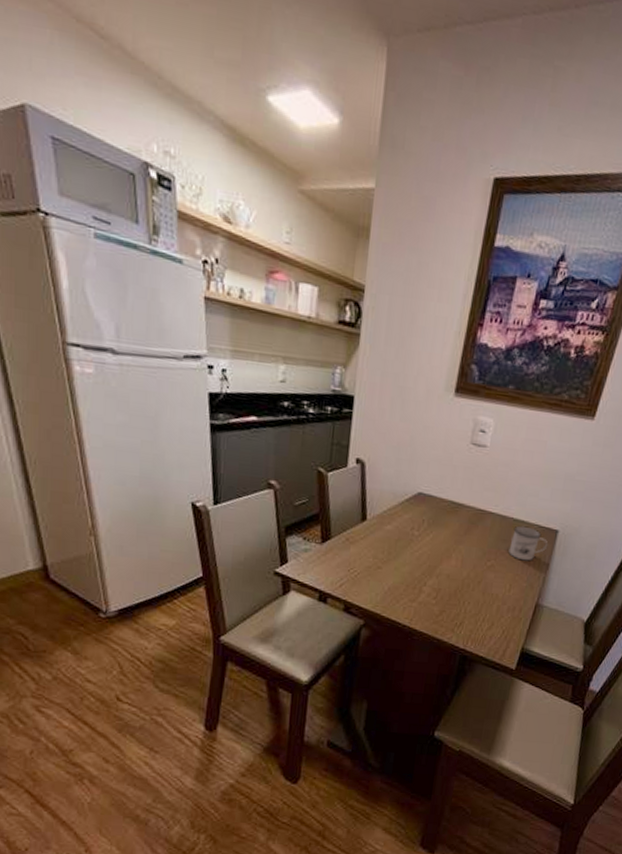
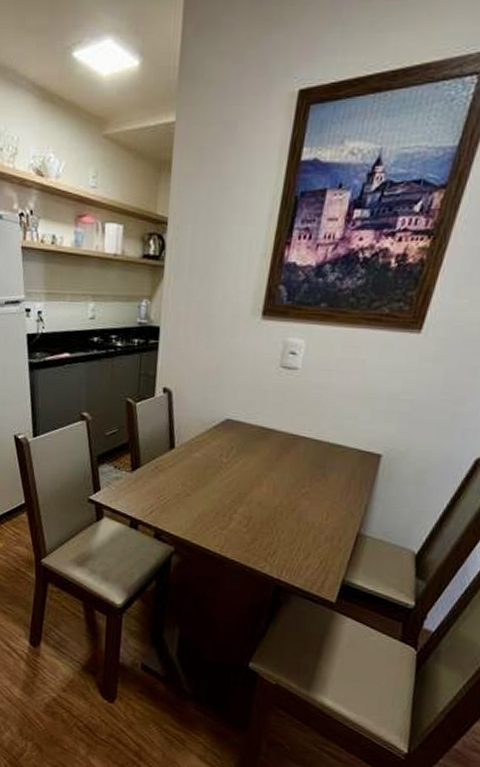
mug: present [509,525,548,561] -> none [325,450,370,488]

